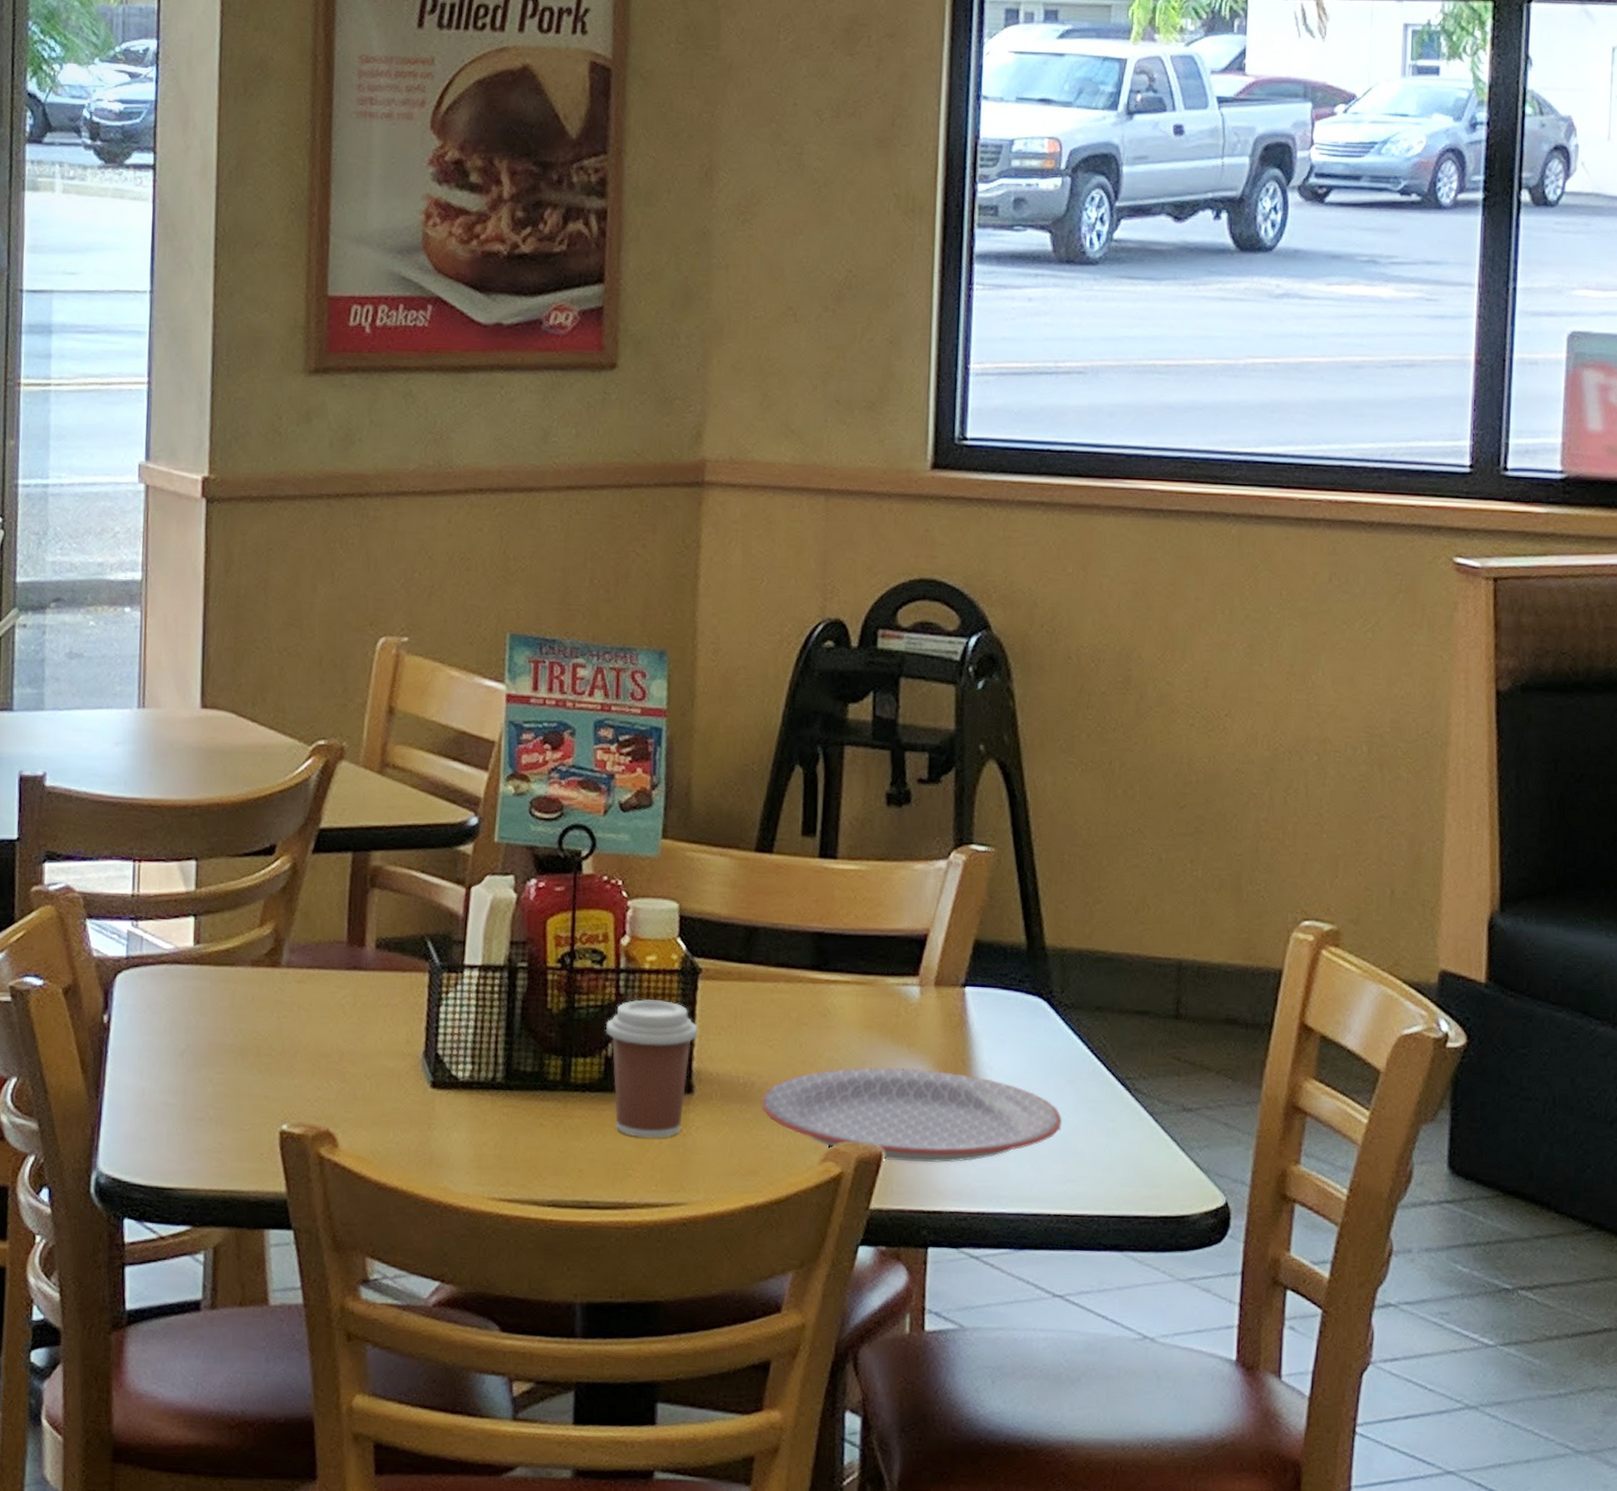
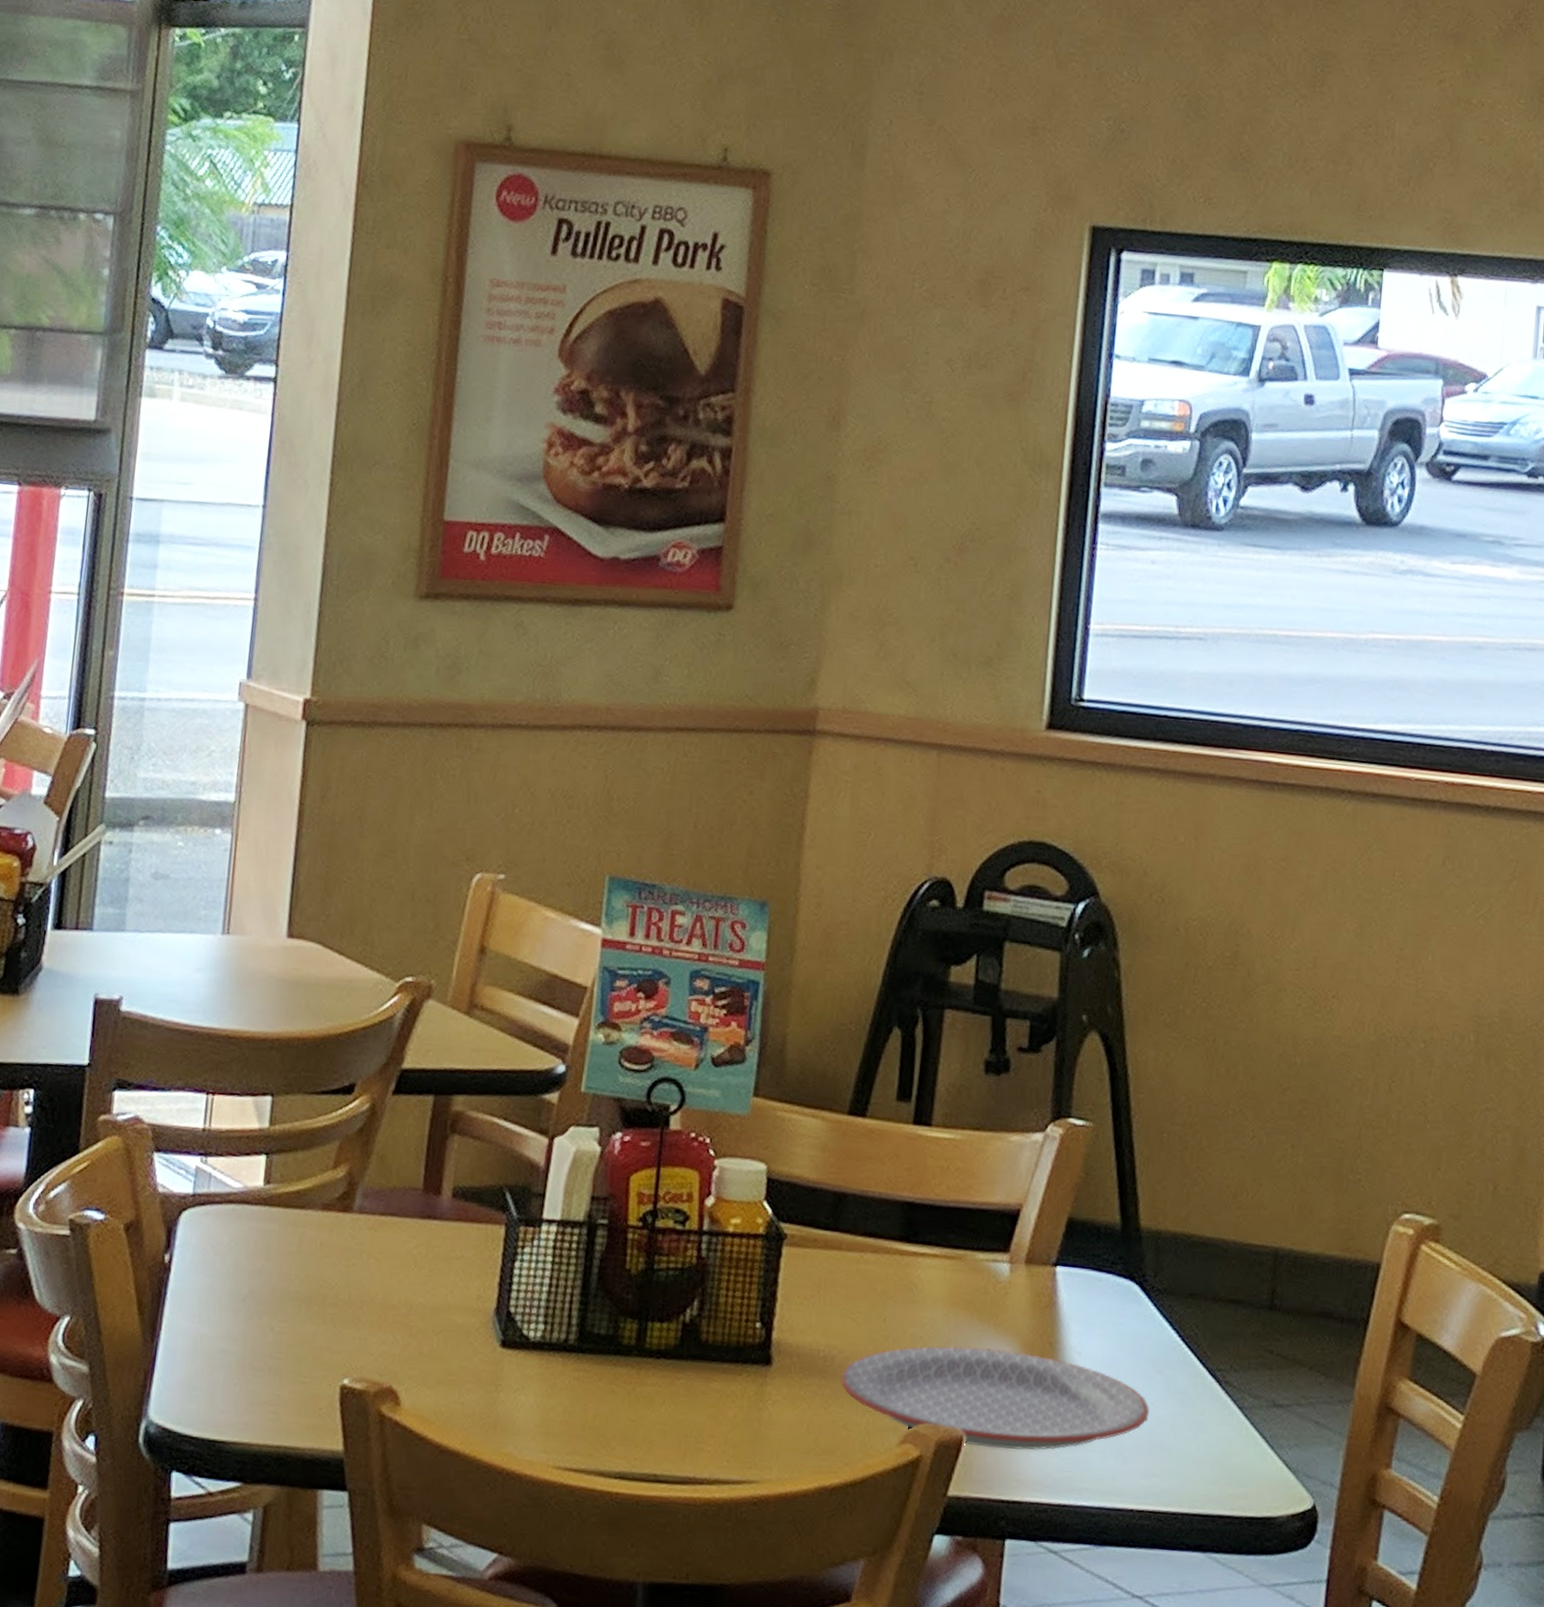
coffee cup: present [605,999,698,1138] -> none [684,1263,780,1411]

